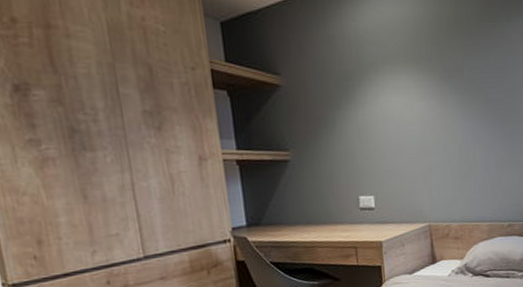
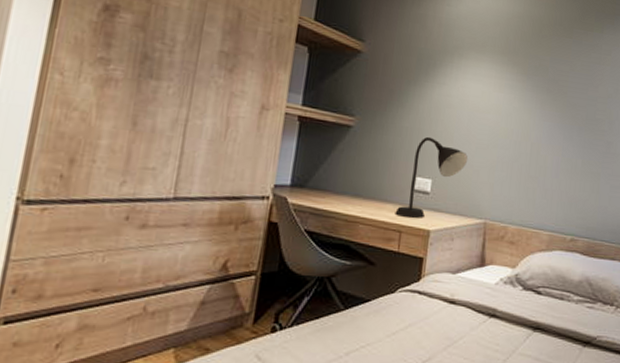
desk lamp: none [347,156,404,235] -> present [395,136,469,220]

